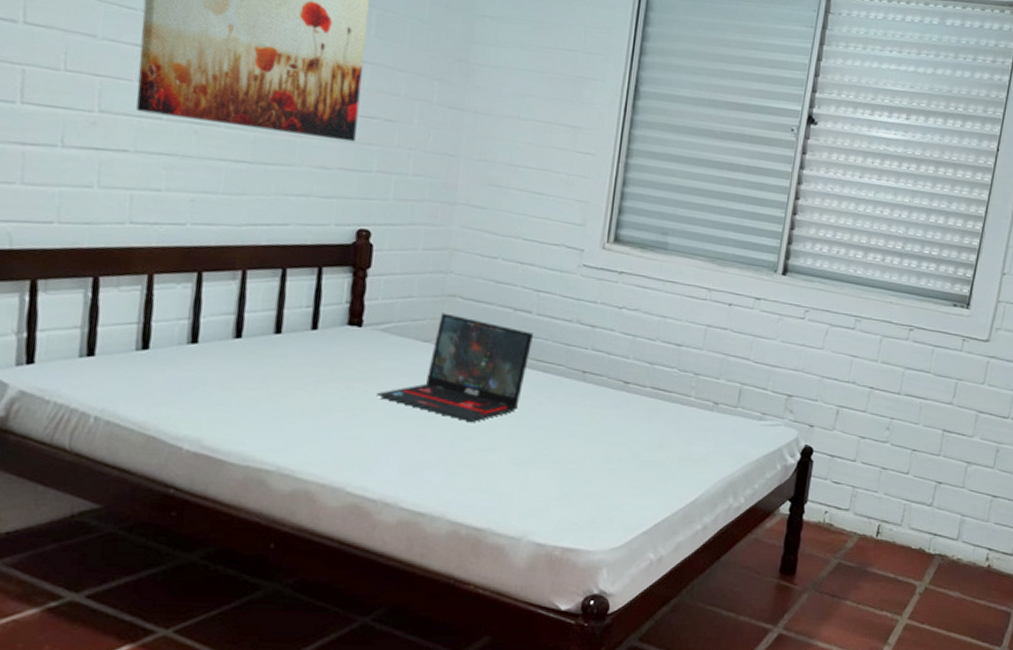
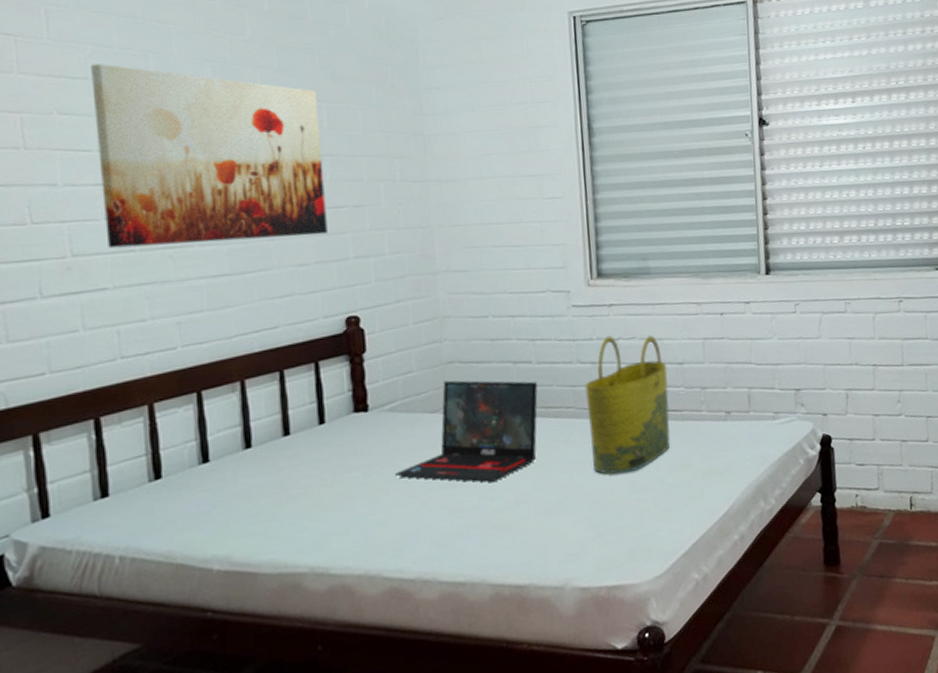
tote bag: none [571,302,665,442] -> present [585,335,671,475]

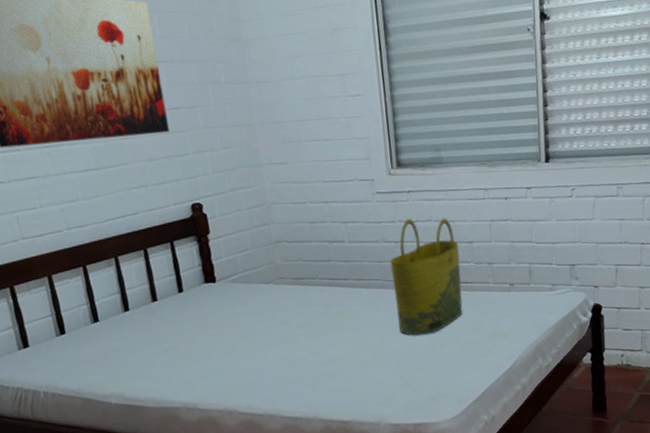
laptop: present [395,380,538,482] -> none [241,257,353,340]

